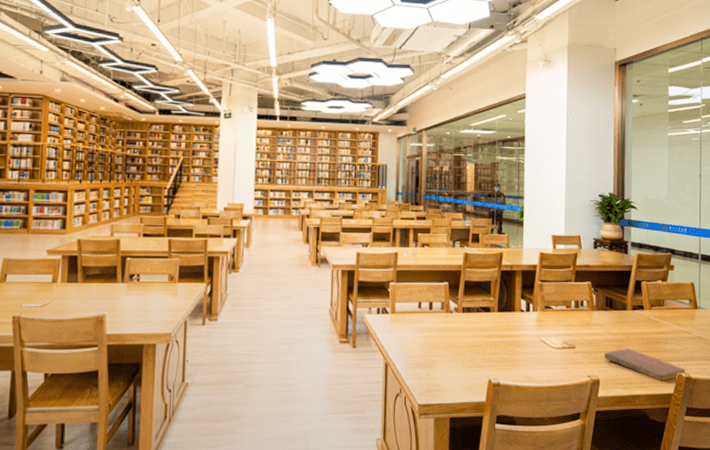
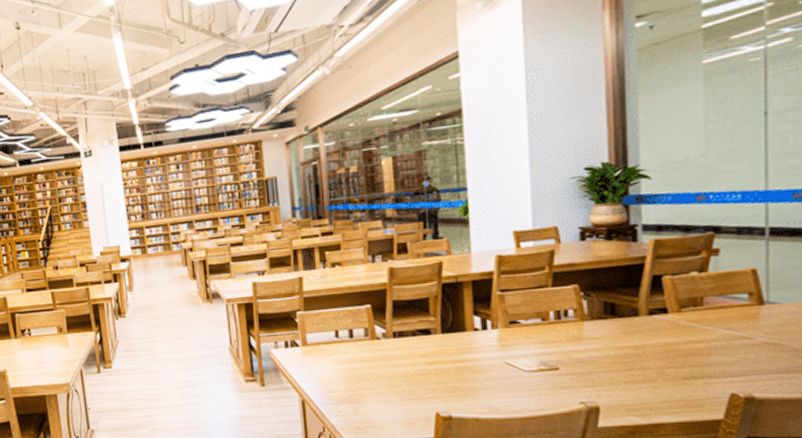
notebook: present [604,349,686,382] -> none [605,365,745,406]

